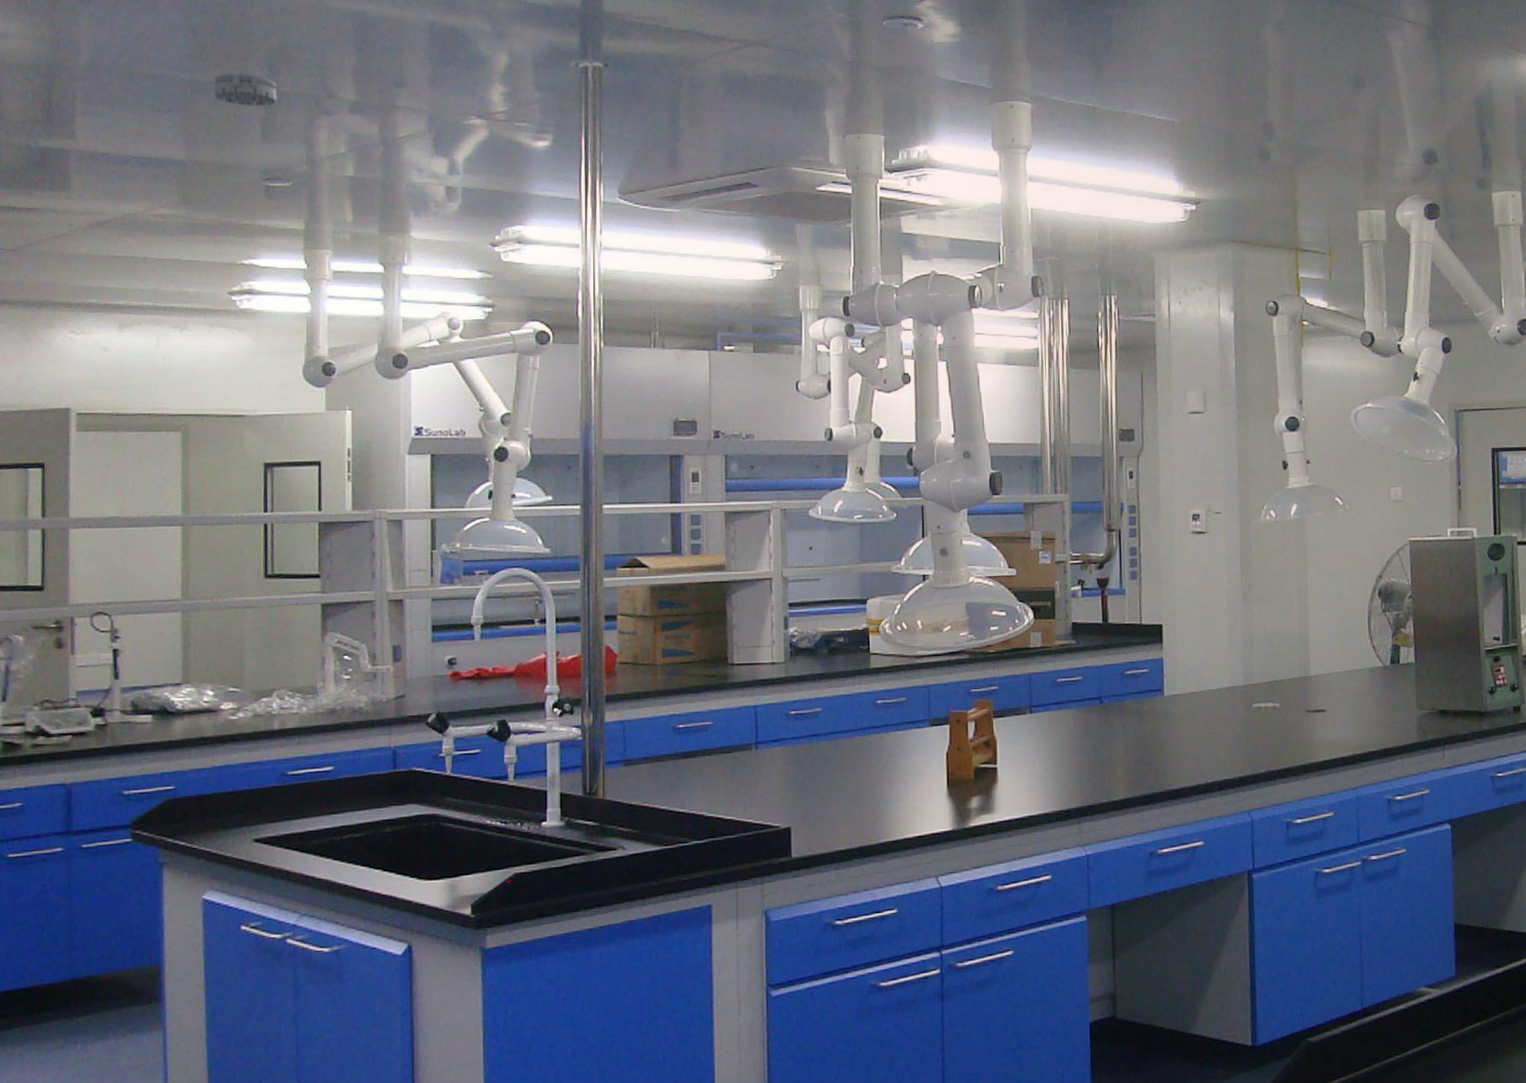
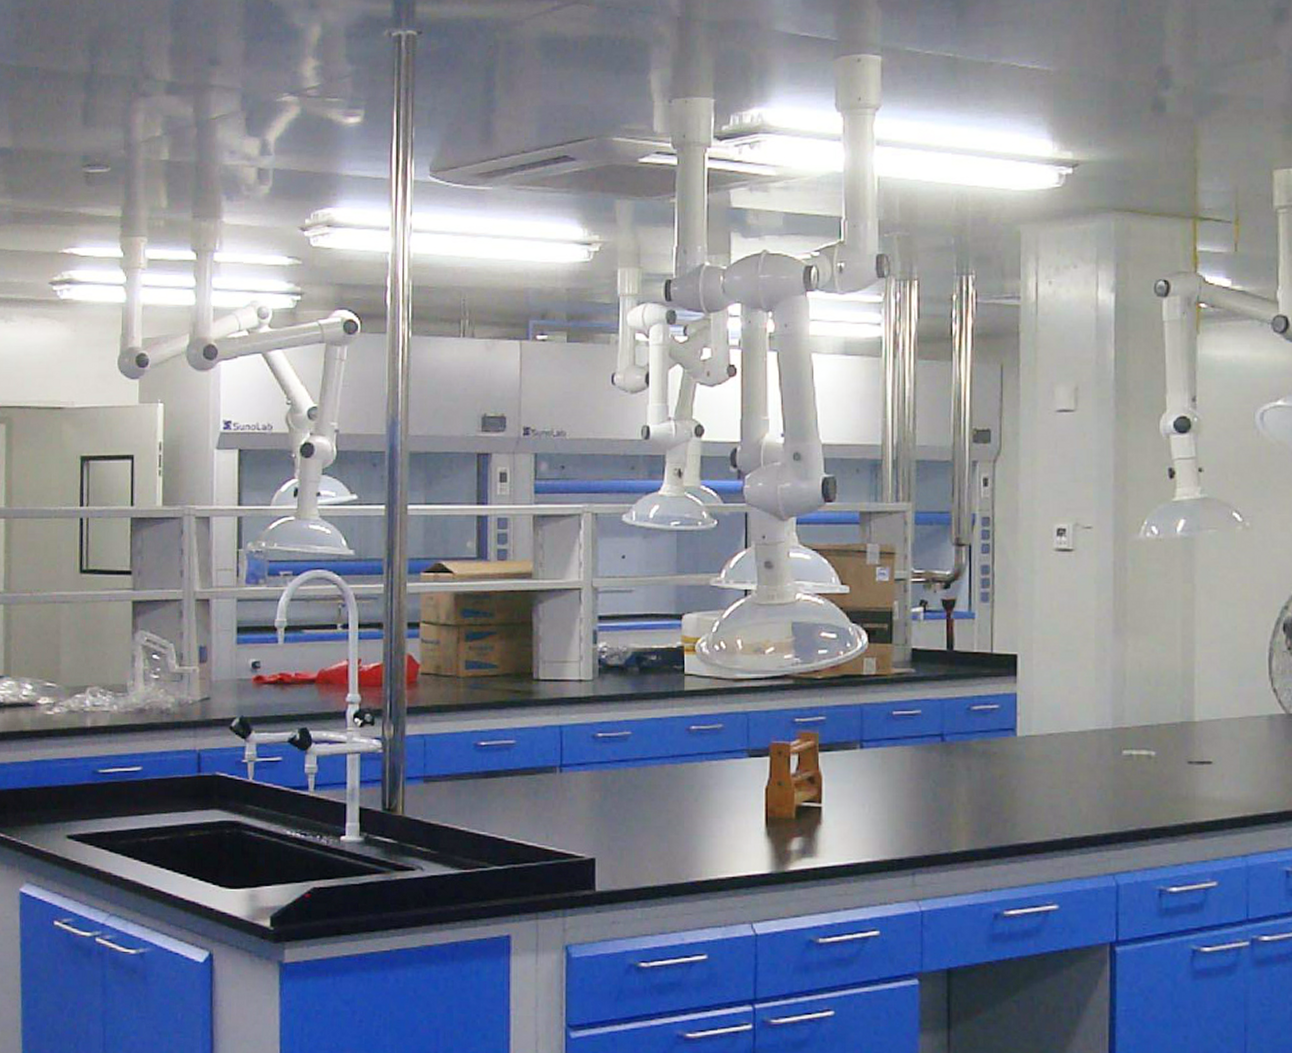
smoke detector: present [214,73,277,106] -> none [38,57,97,91]

